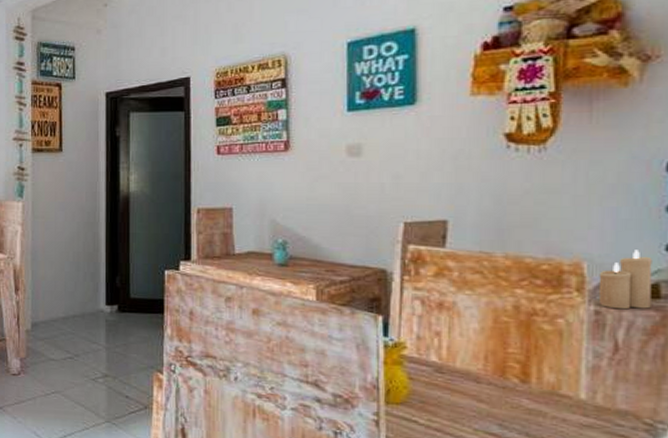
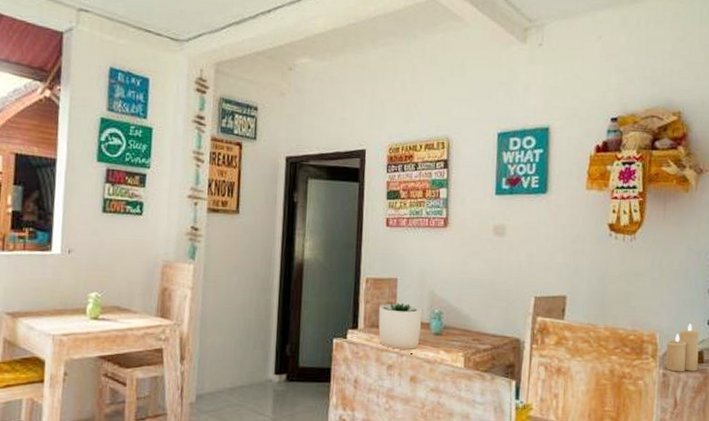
planter: none [213,233,263,282] -> present [378,303,422,350]

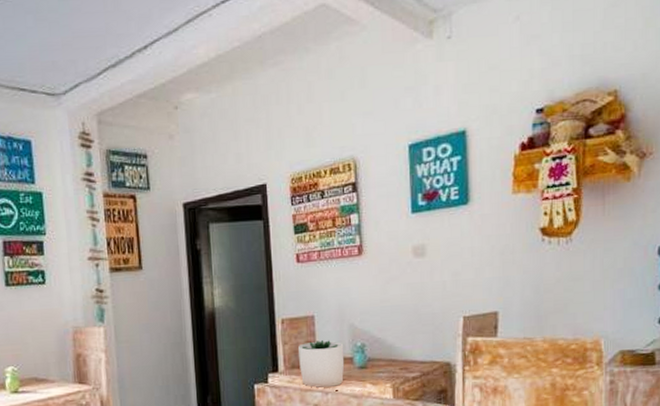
candle: present [665,323,700,372] -> none [612,324,649,378]

